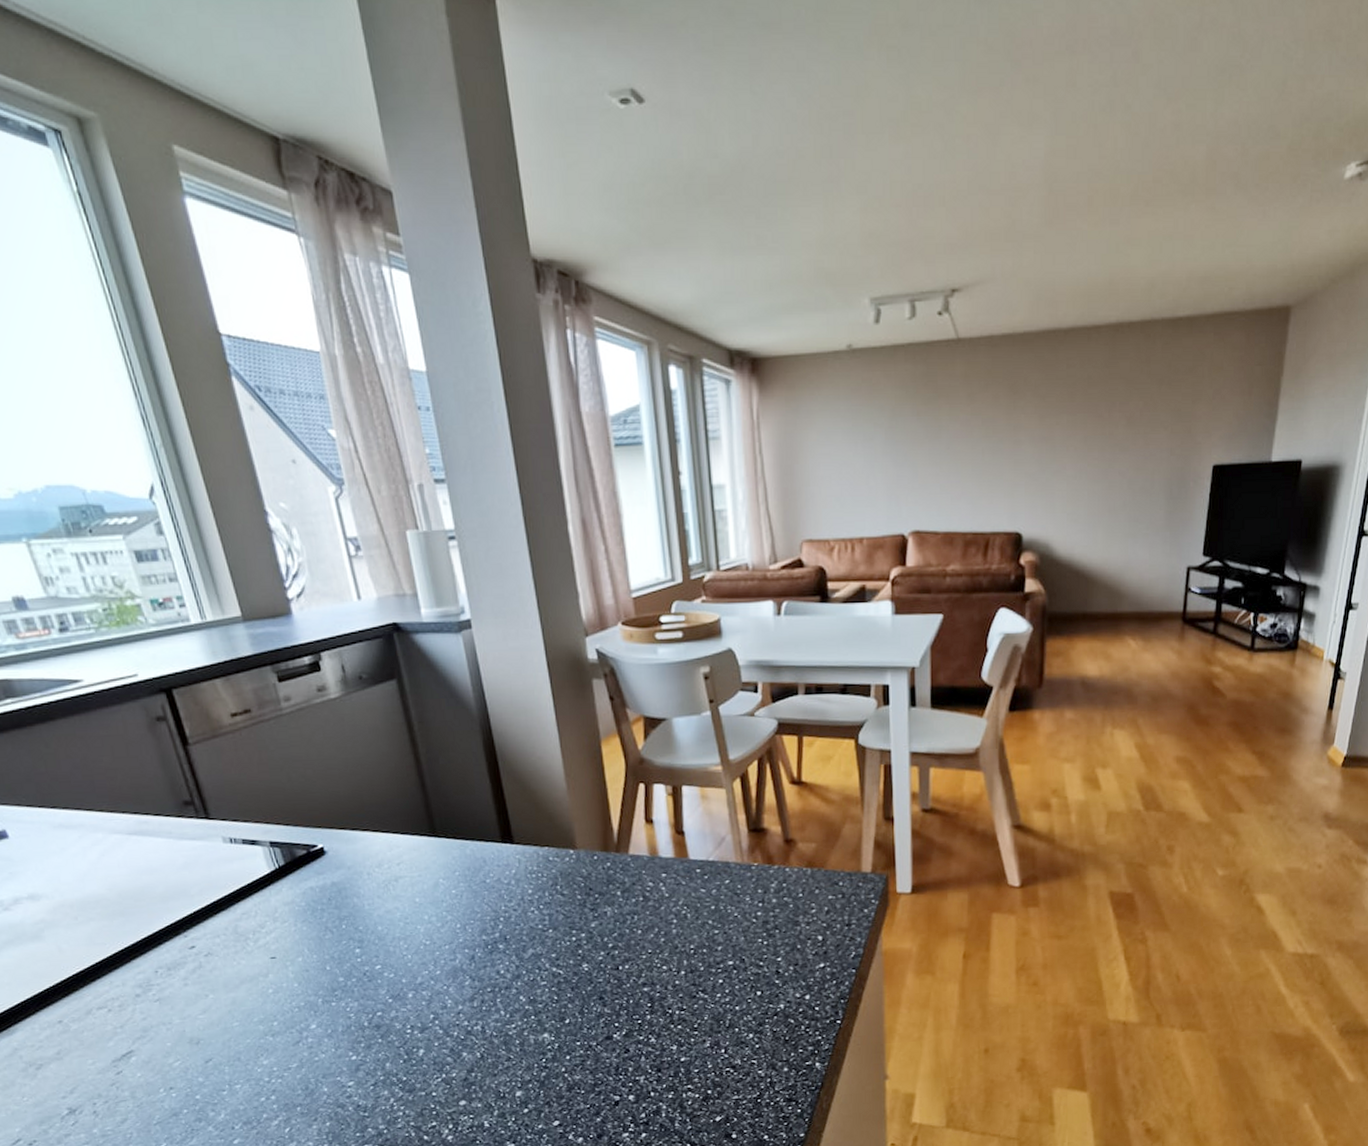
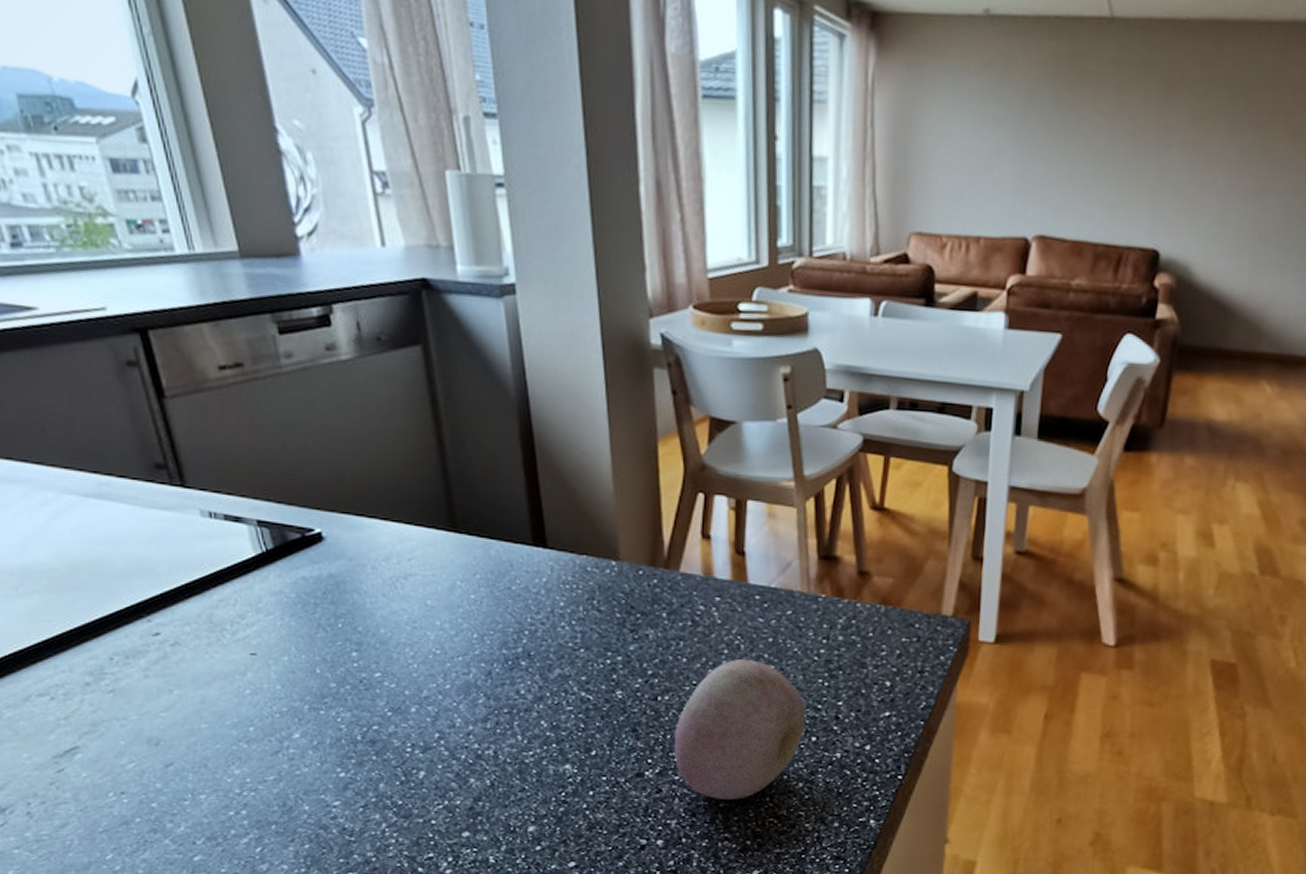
fruit: none [636,926,751,1055] -> present [673,659,806,799]

